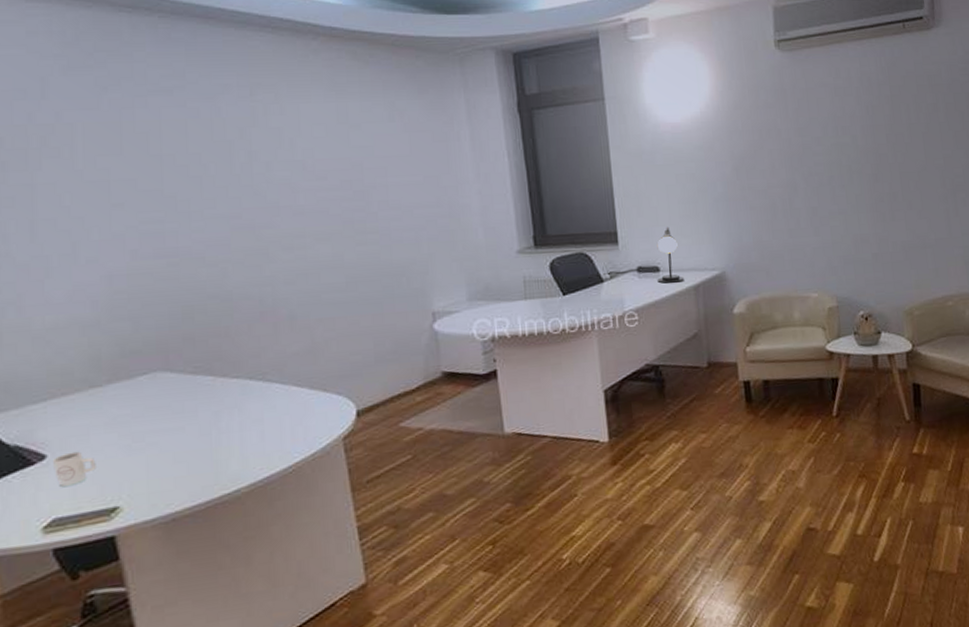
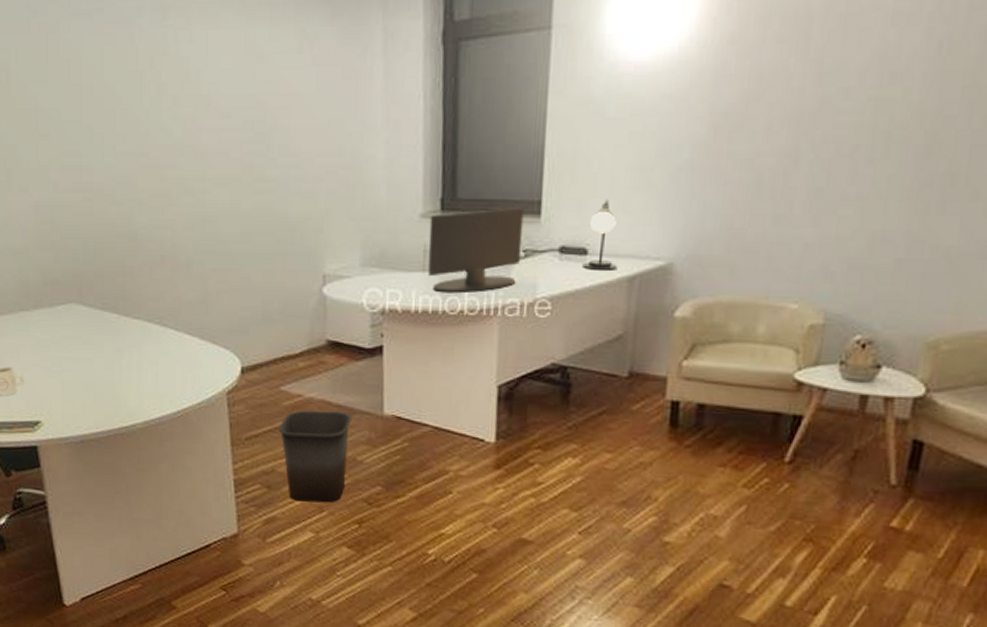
waste bin: none [400,437,475,535] -> present [278,410,352,503]
monitor: none [525,238,608,316] -> present [428,208,524,294]

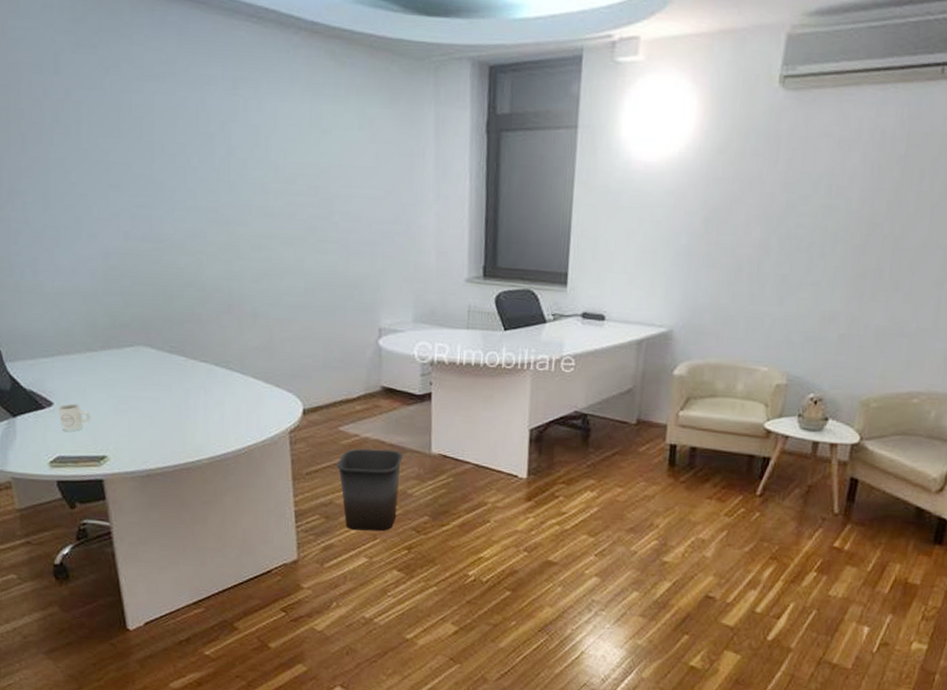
monitor: present [428,208,524,294] -> none [471,278,554,349]
desk lamp: present [582,199,618,272] -> none [600,274,629,335]

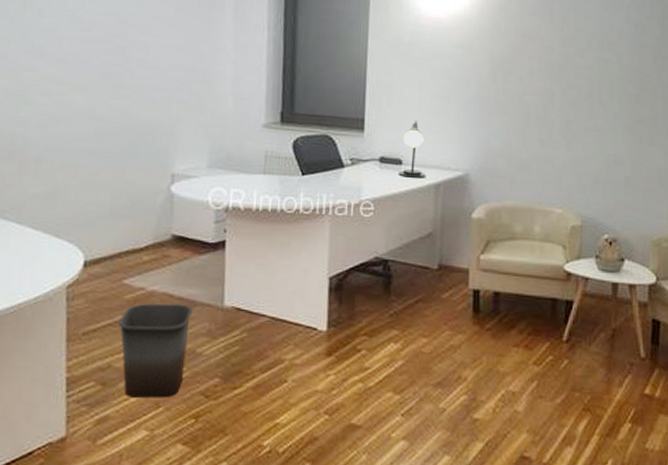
desk lamp: none [600,274,629,335] -> present [398,120,426,179]

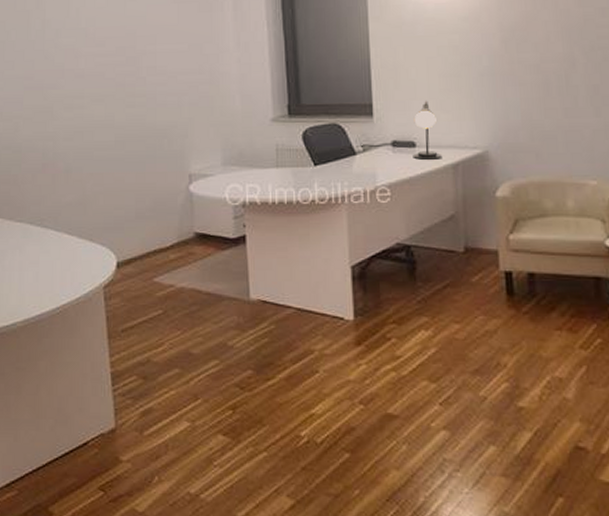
waste bin: present [117,303,193,398] -> none [152,299,221,391]

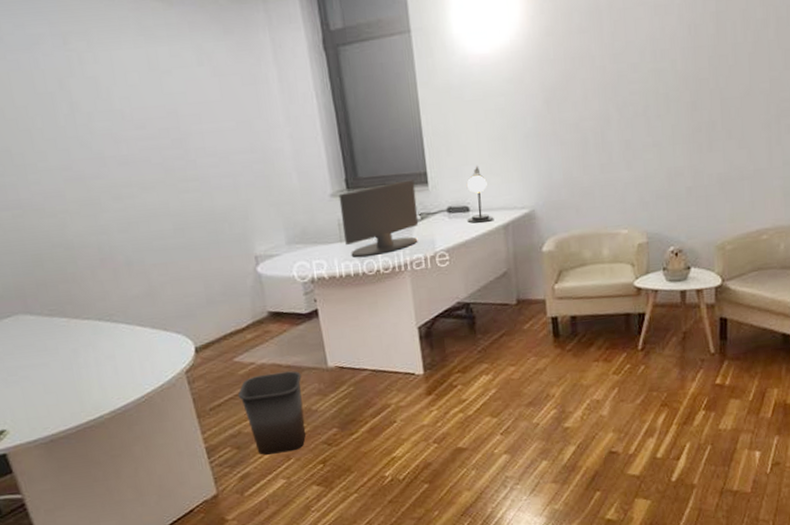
waste bin: none [152,299,221,391] -> present [237,371,306,455]
monitor: none [279,110,360,186] -> present [338,179,419,258]

